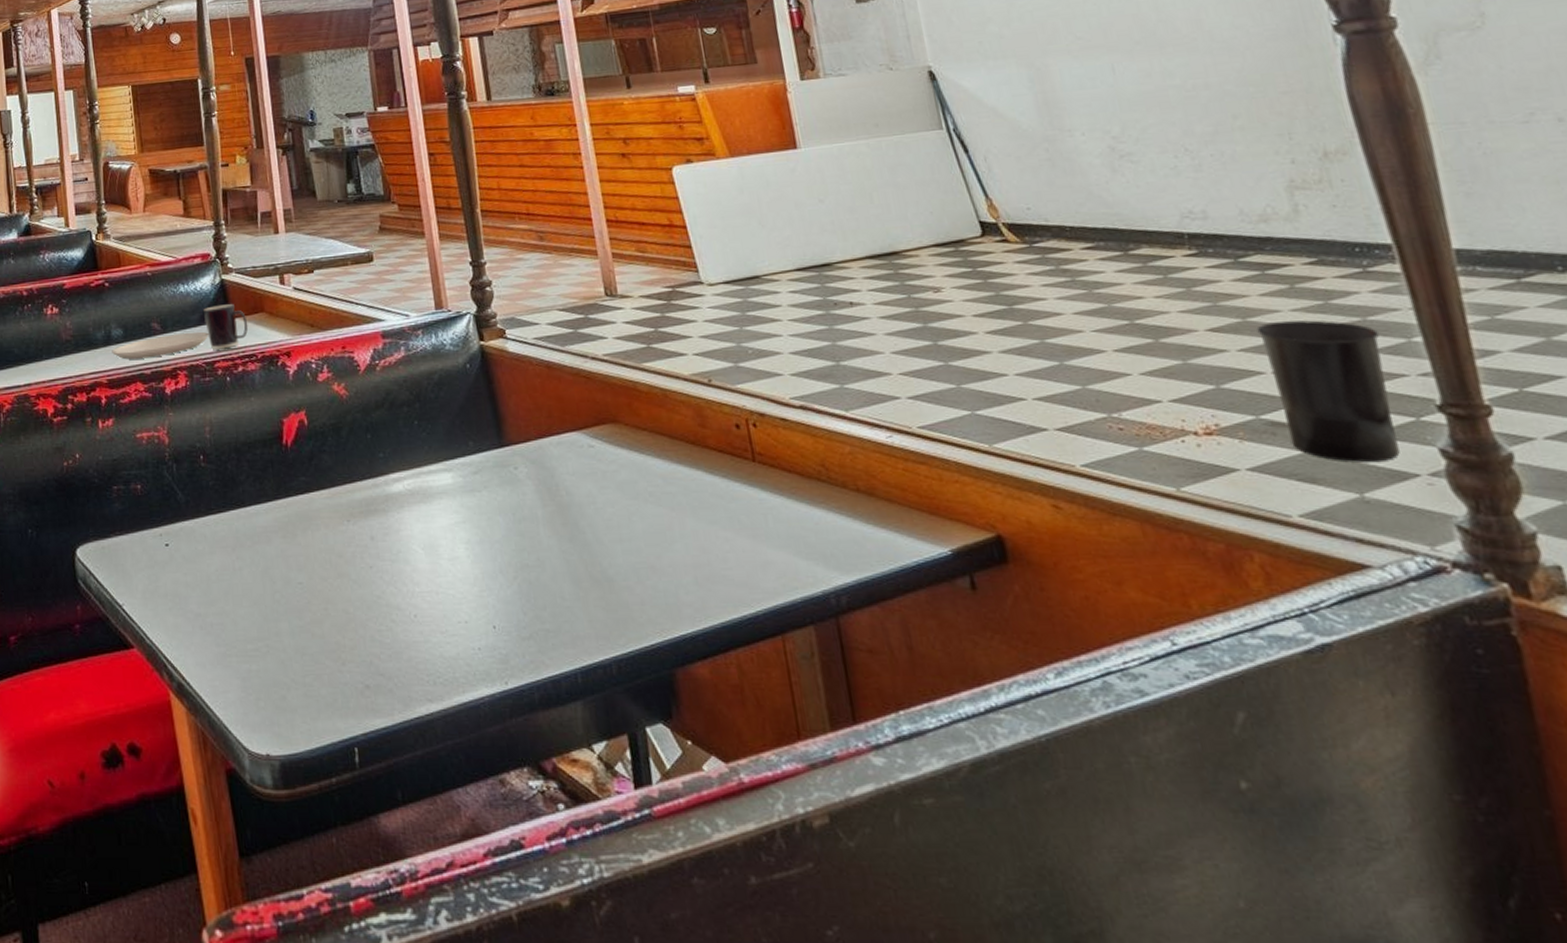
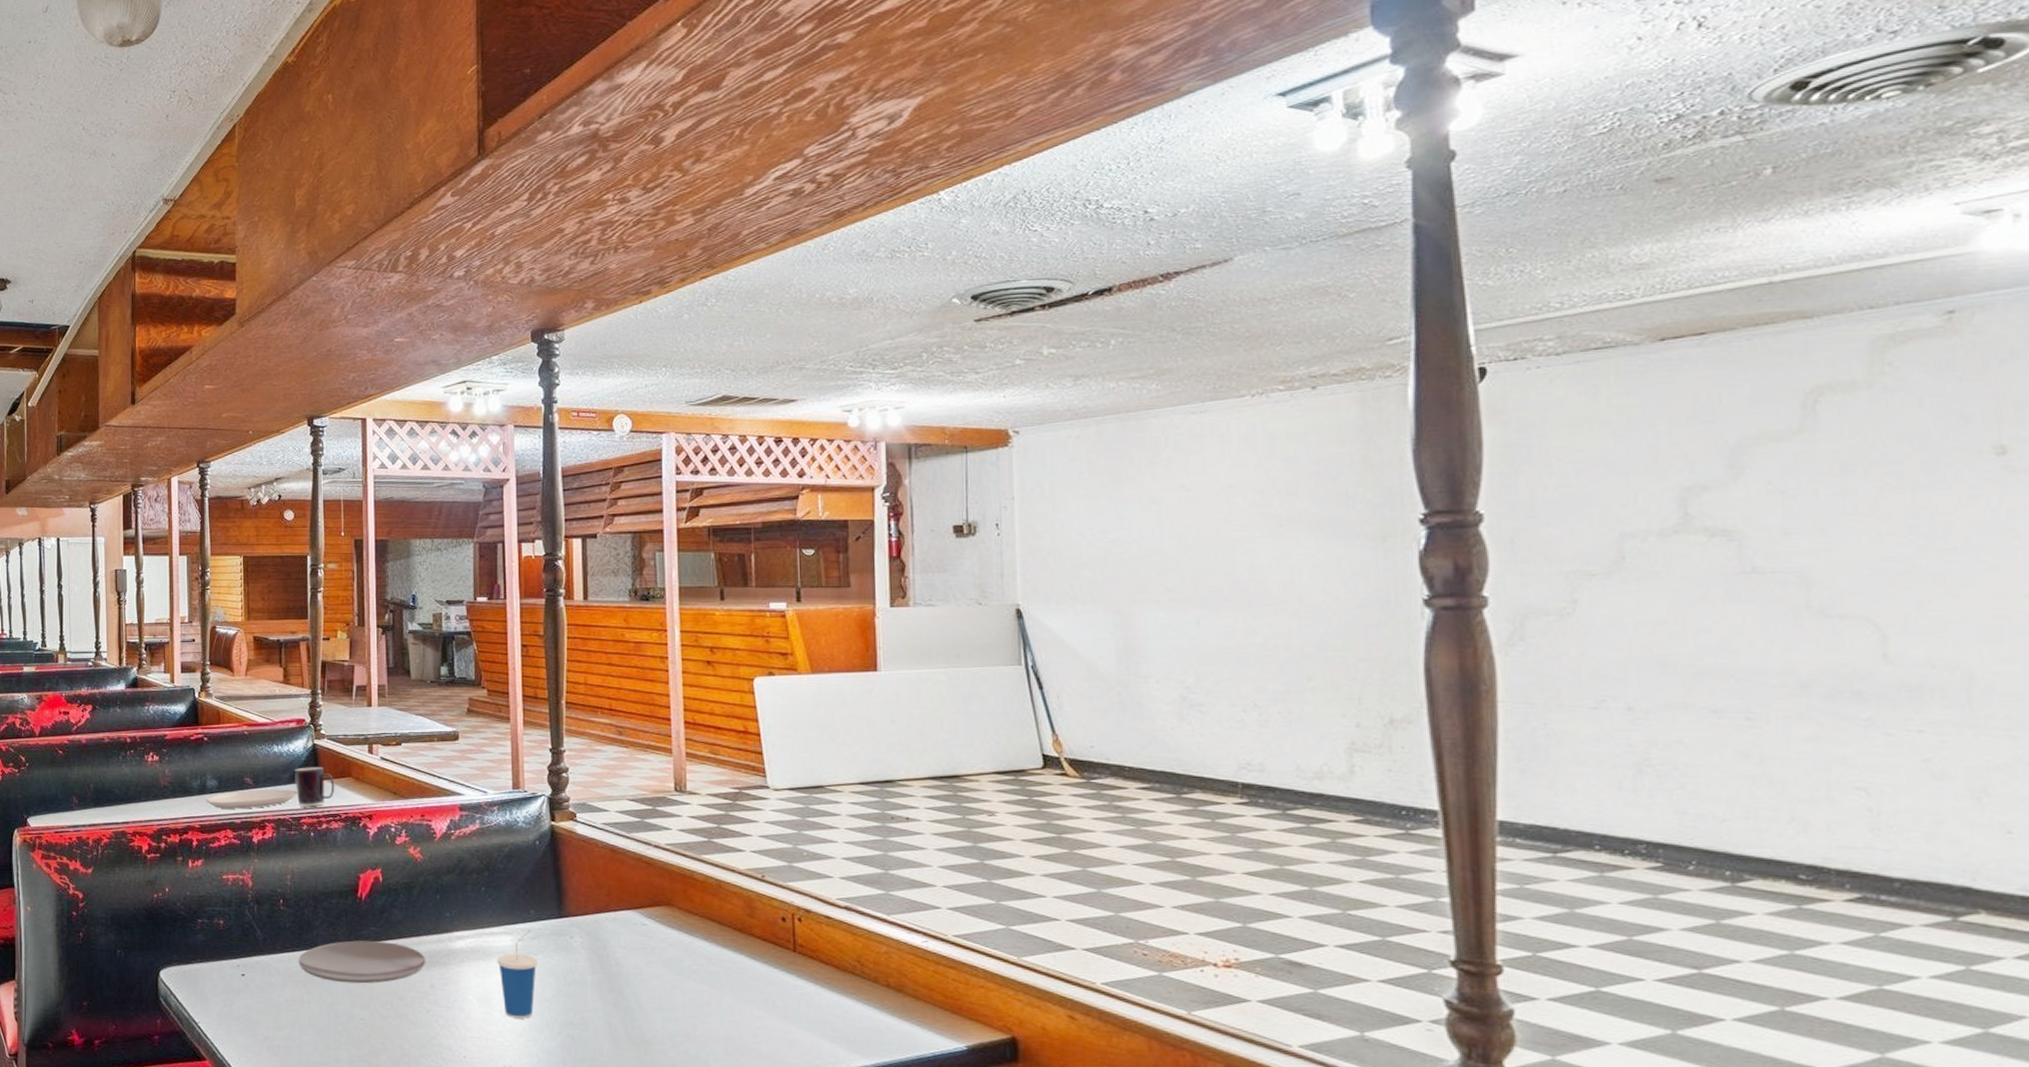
plate: none [225,492,363,544] -> present [298,940,426,984]
cup: none [439,464,484,566] -> present [497,930,538,1019]
waste bin: present [1256,320,1400,462] -> none [1292,872,1410,1006]

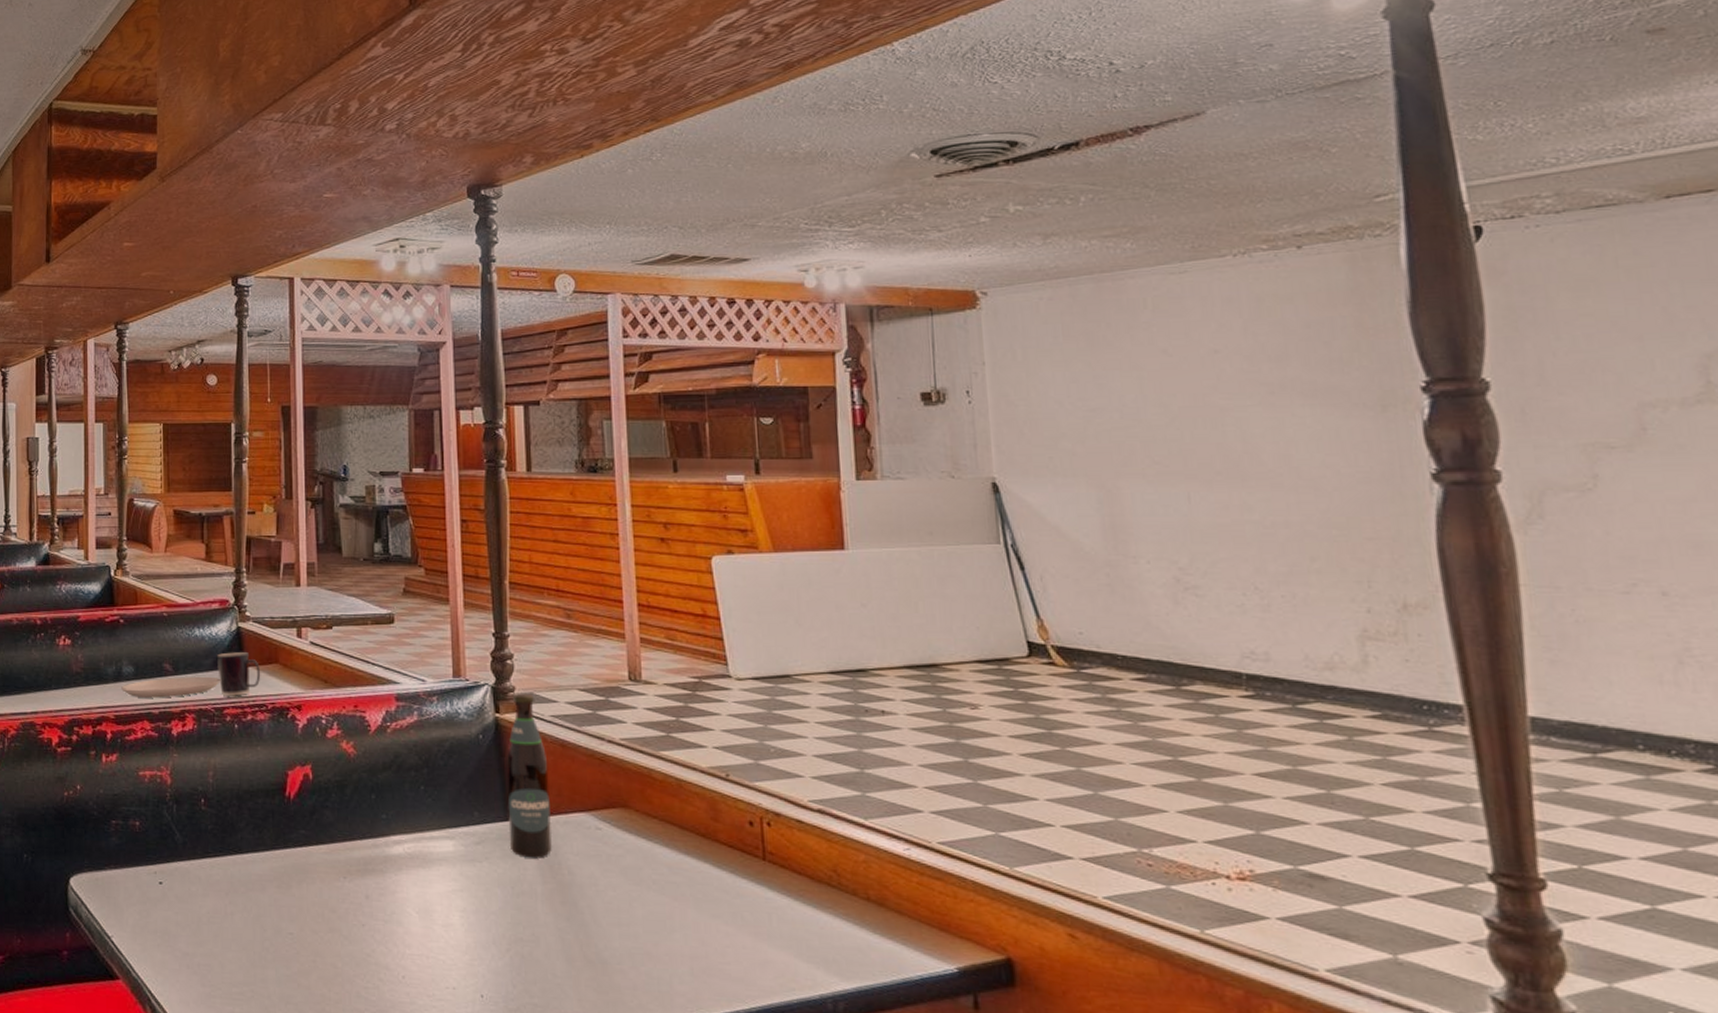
plate: present [298,940,426,984] -> none [221,845,361,894]
cup: present [497,930,538,1019] -> none [438,834,483,934]
bottle: none [560,803,601,951] -> present [506,693,552,858]

